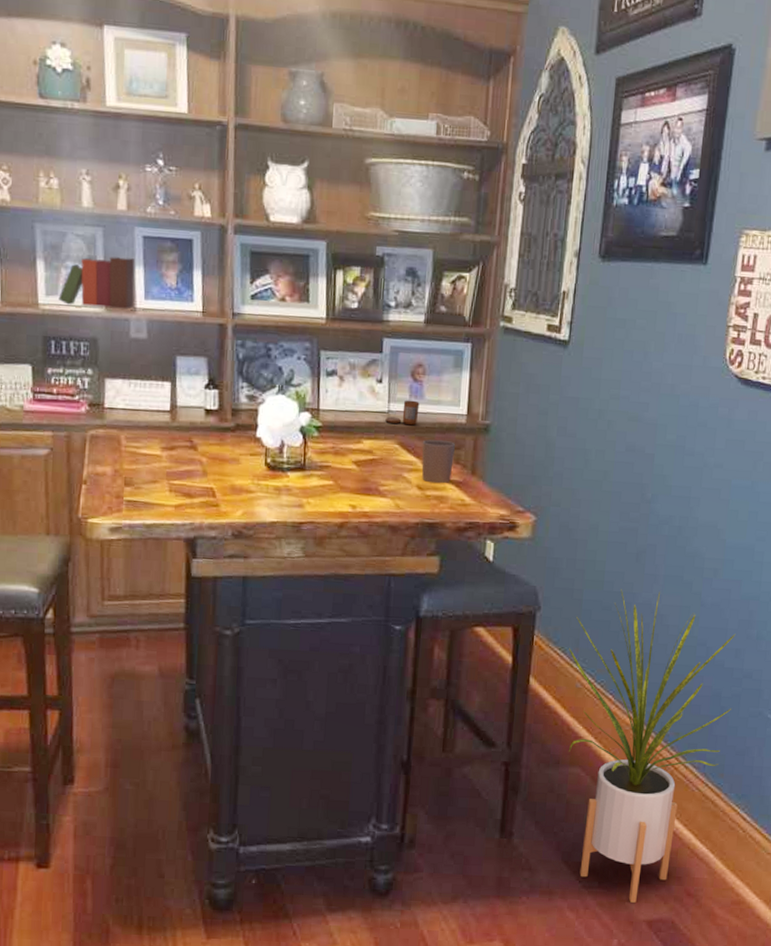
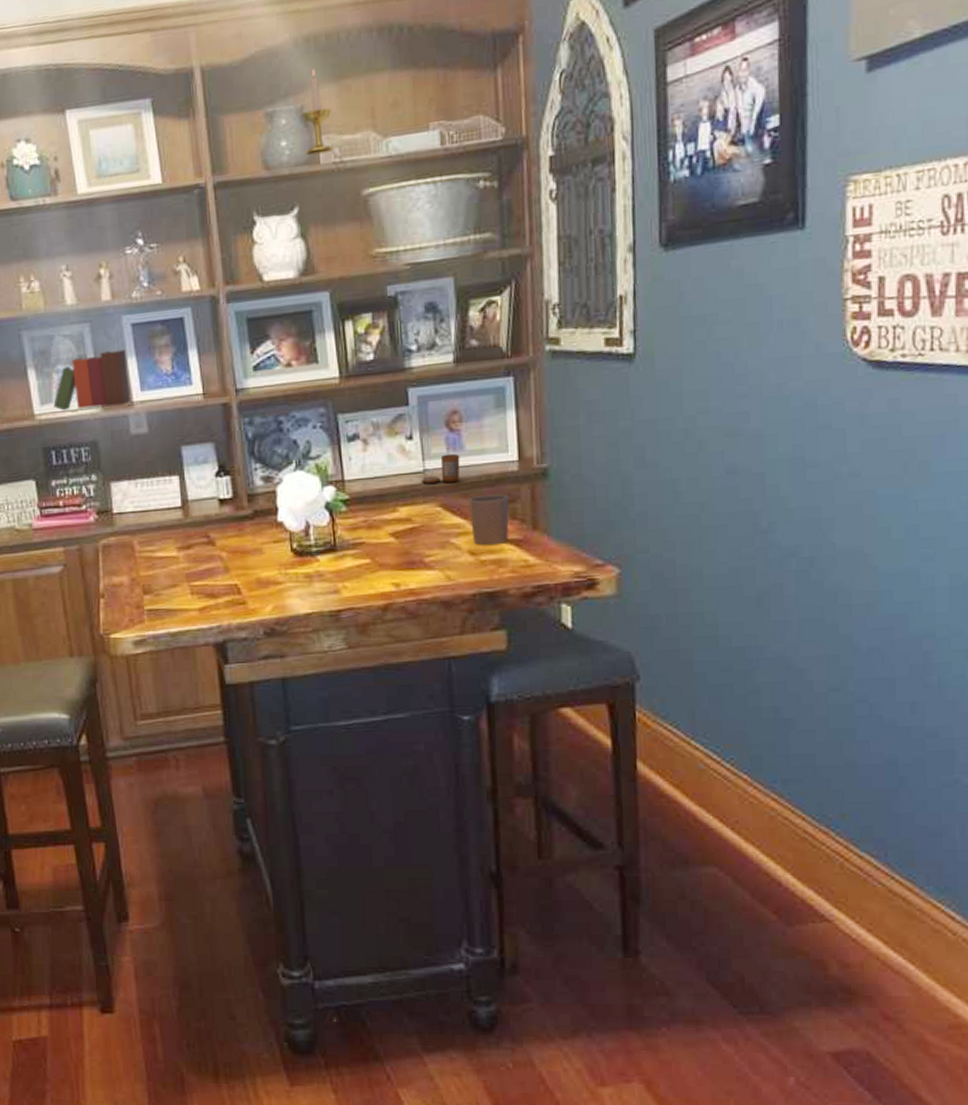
candlestick: none [320,43,347,120] -> present [301,69,334,156]
house plant: present [568,589,736,903] -> none [683,641,916,1030]

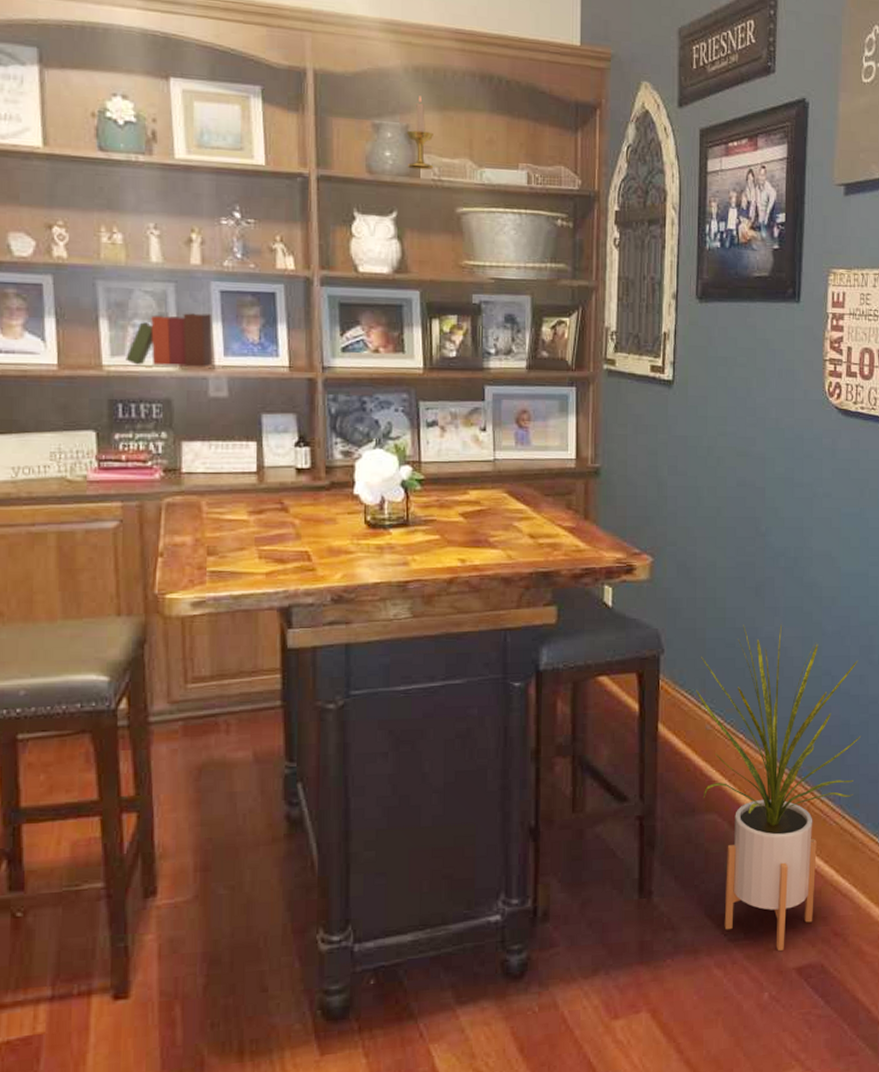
candle: present [422,453,460,485] -> none [492,447,526,473]
mug: present [468,493,509,546] -> none [531,485,565,531]
house plant: none [683,641,916,1030] -> present [696,624,862,951]

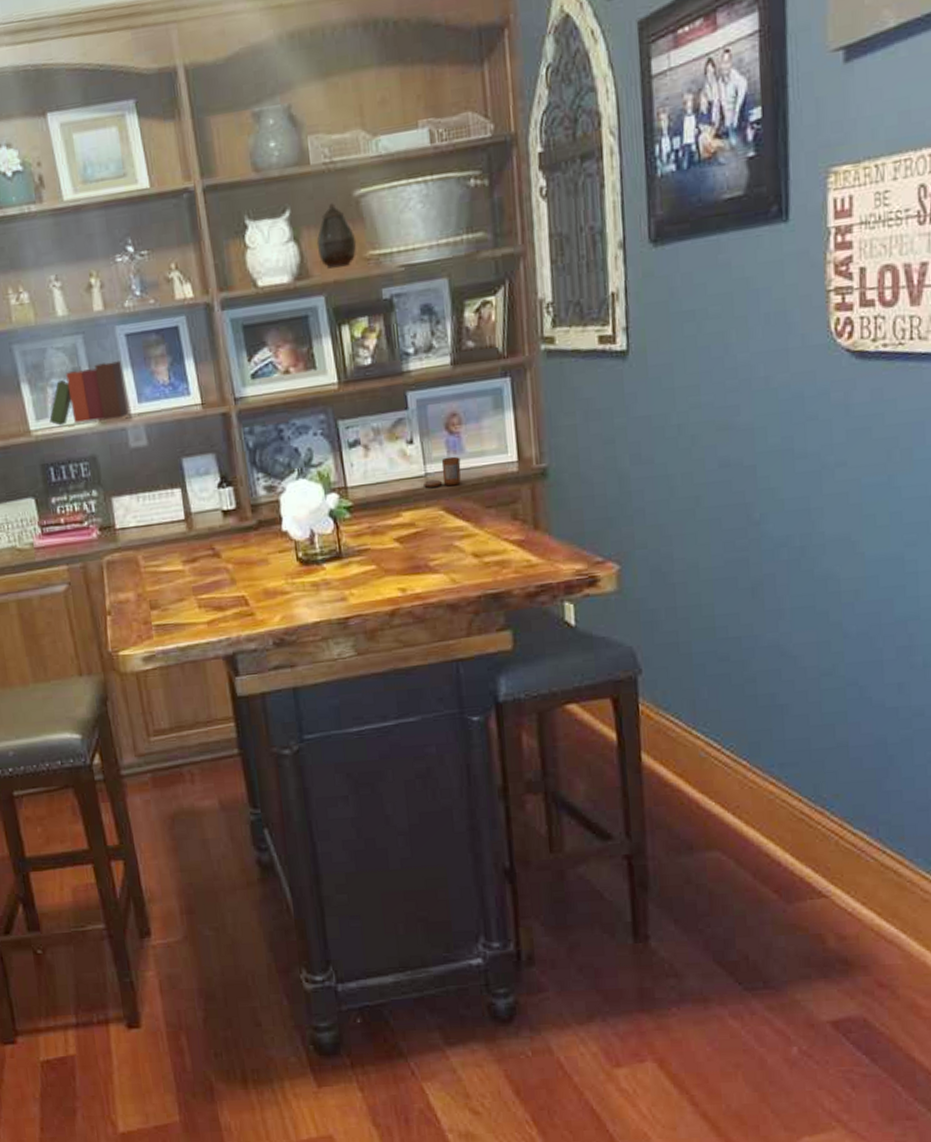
candlestick: present [406,96,434,170] -> none [289,66,324,156]
decorative jar: none [418,214,454,270] -> present [316,203,357,269]
candle: none [492,447,526,473] -> present [423,456,461,488]
house plant: present [696,624,862,951] -> none [684,629,904,1002]

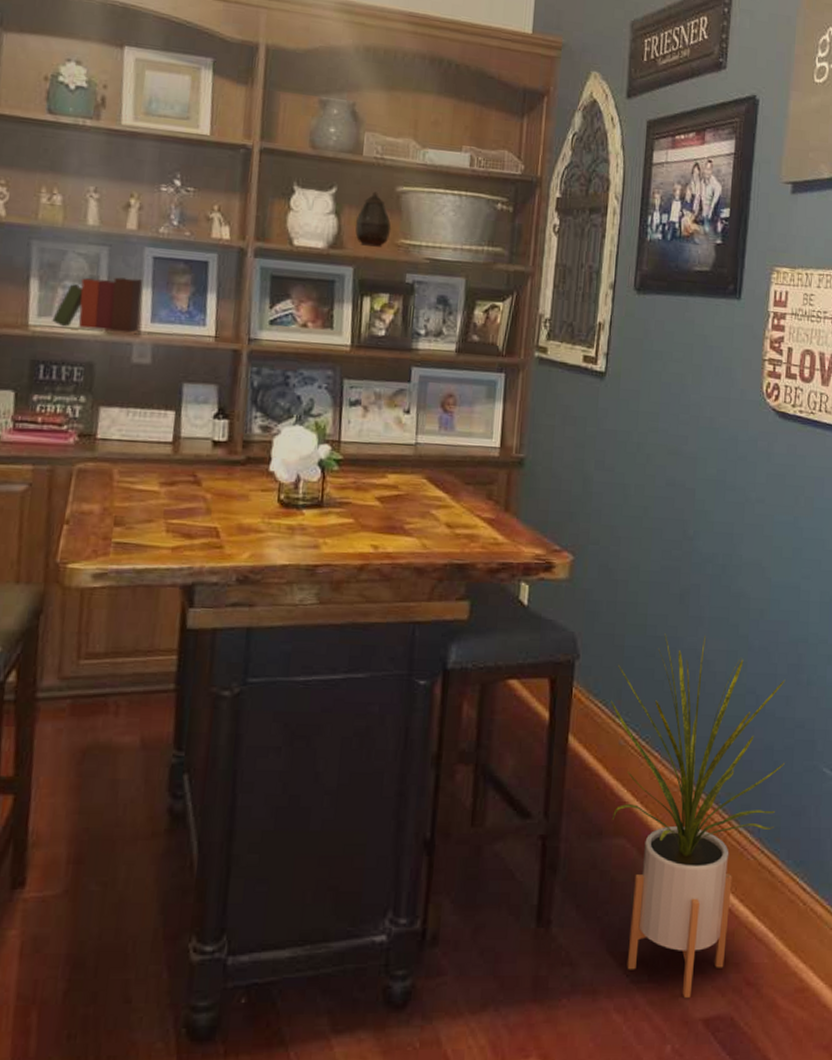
candle: present [423,456,461,488] -> none [412,431,450,459]
house plant: none [684,629,904,1002] -> present [611,633,786,998]

